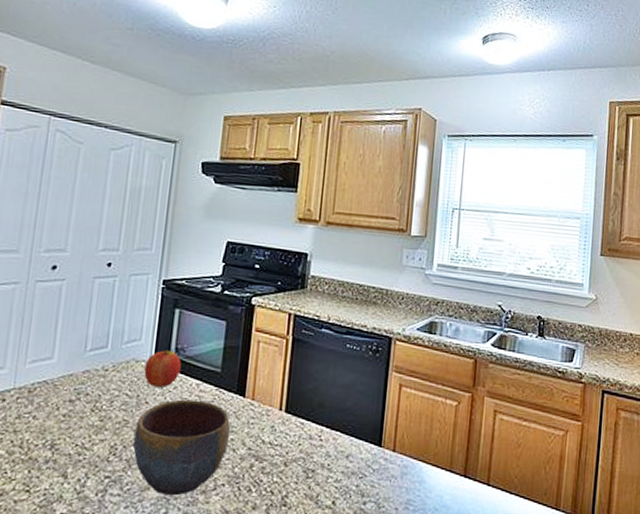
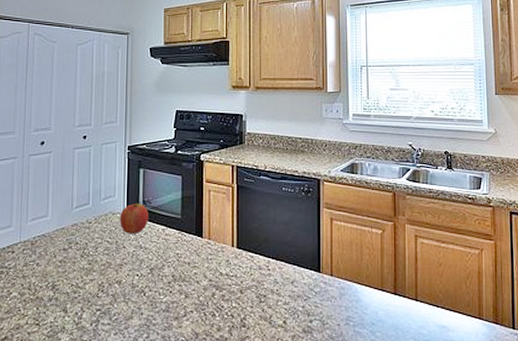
bowl: present [133,399,231,496] -> none [117,242,194,323]

